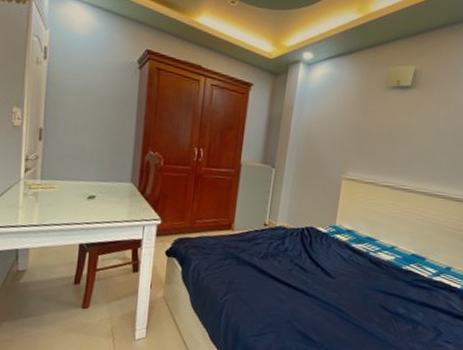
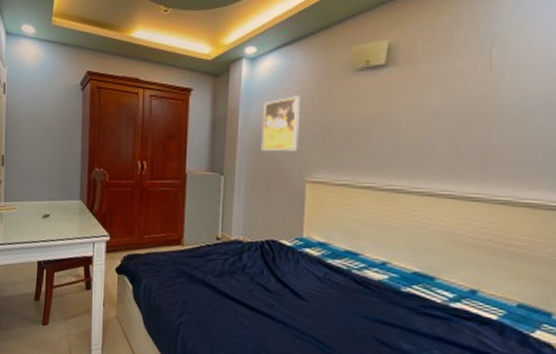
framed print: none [309,102,345,151] -> present [261,96,300,152]

